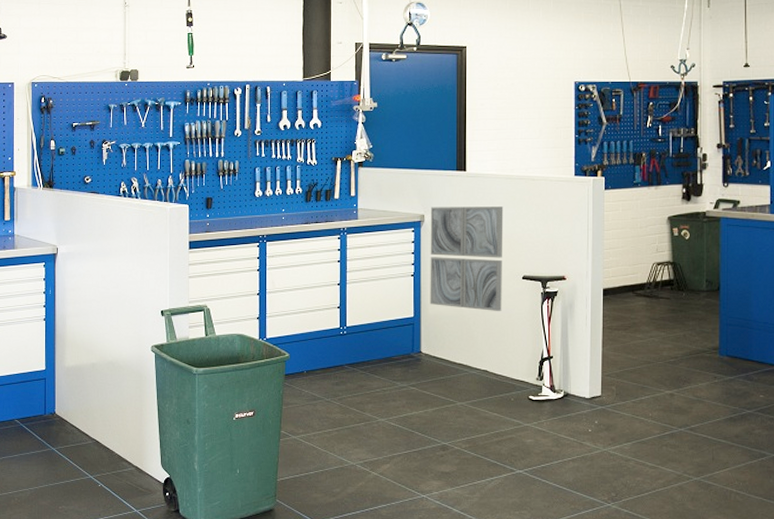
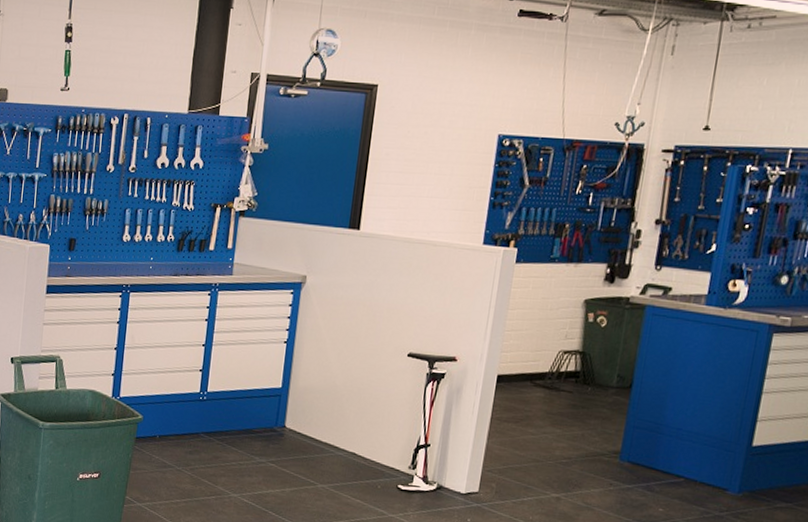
wall art: present [430,206,504,311] -> none [301,267,397,390]

